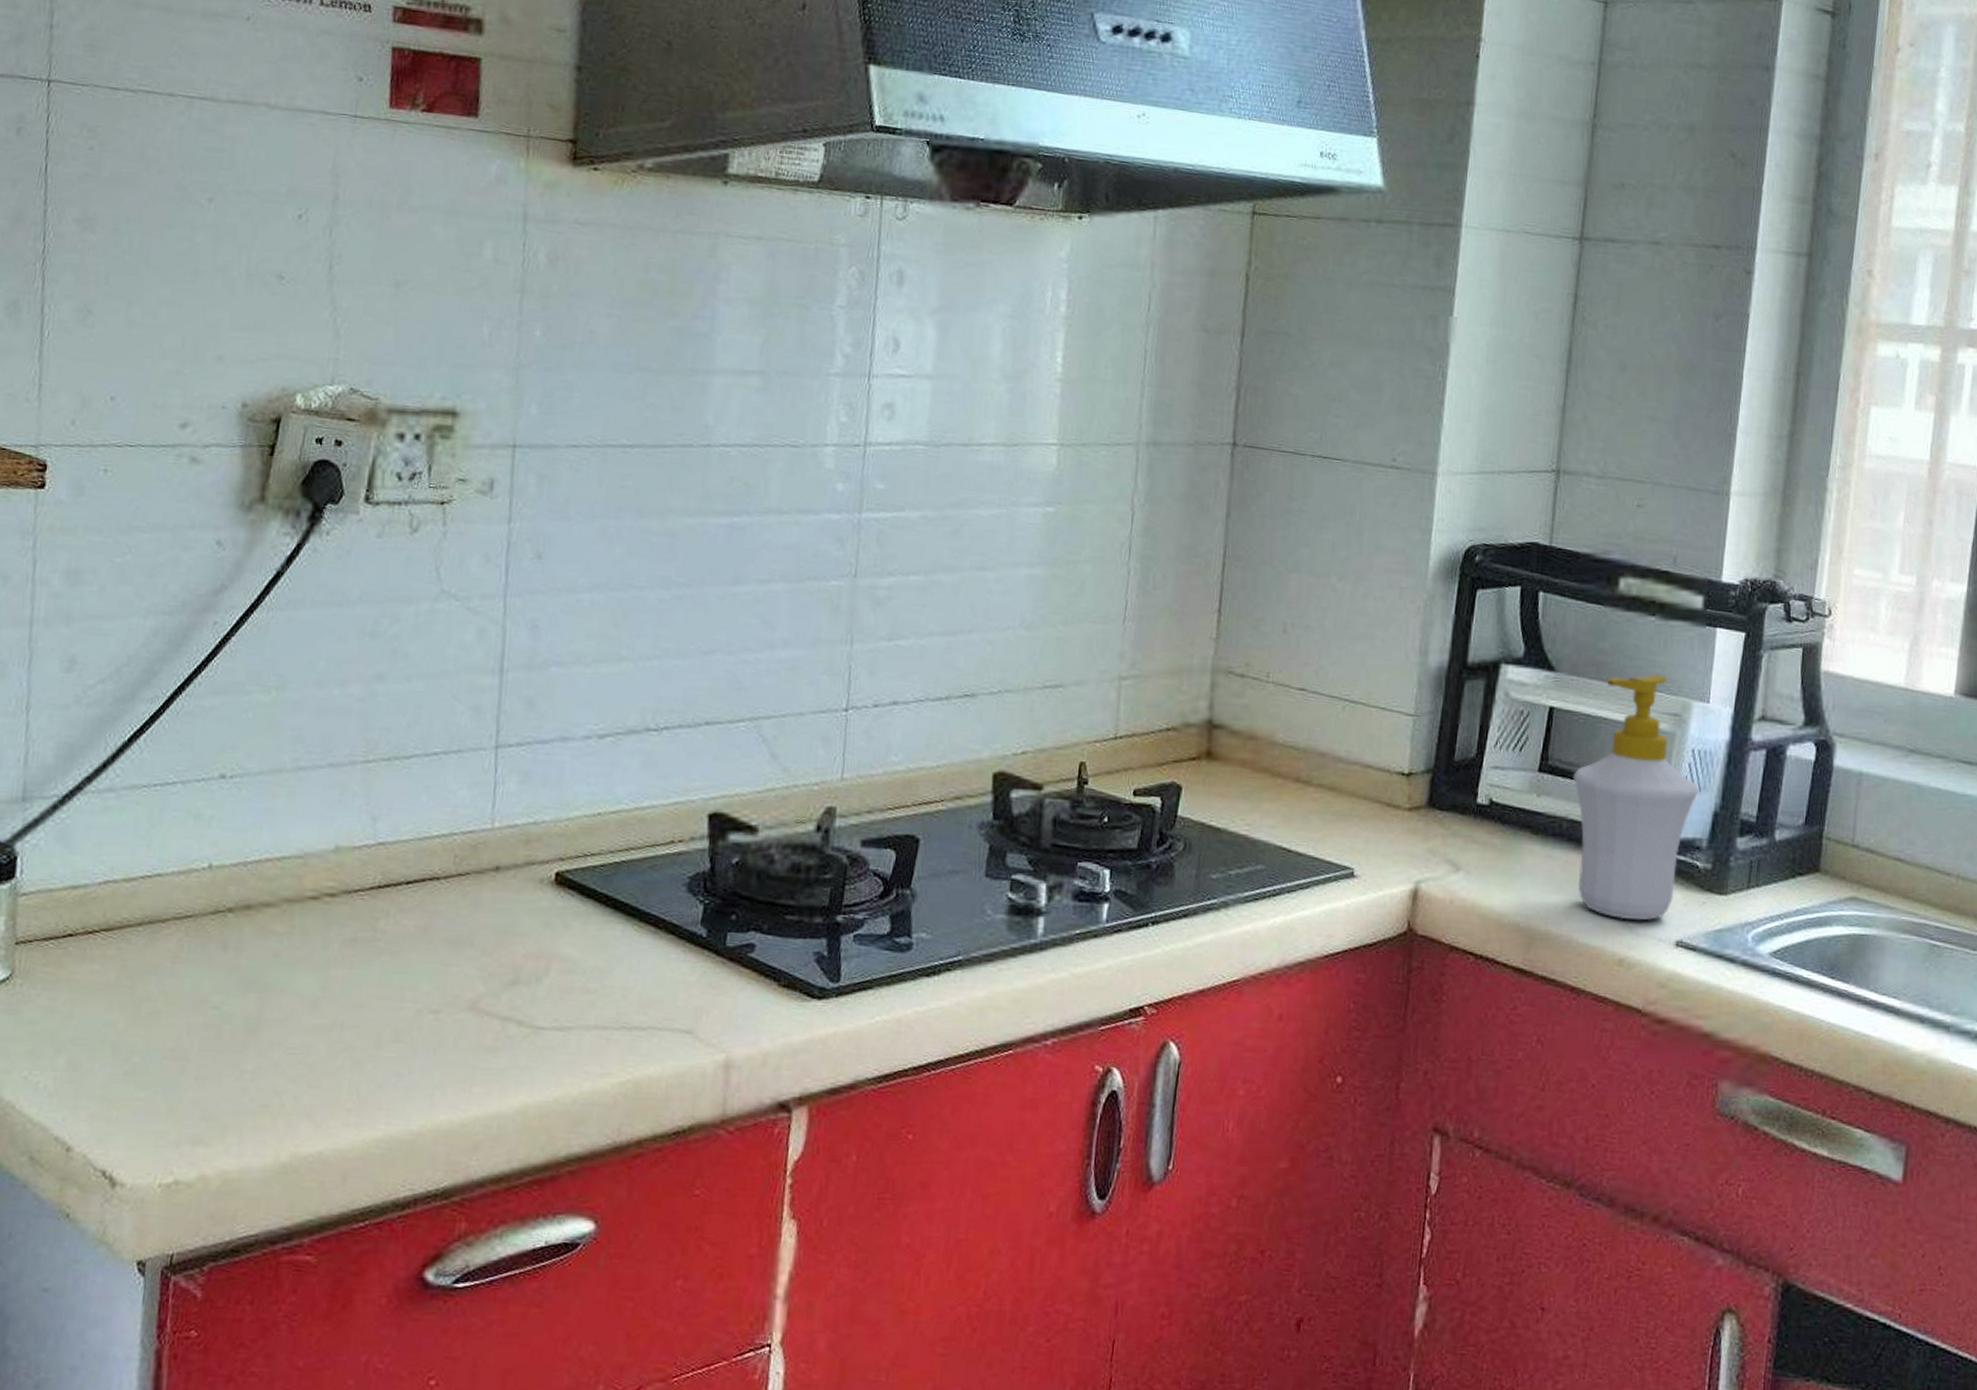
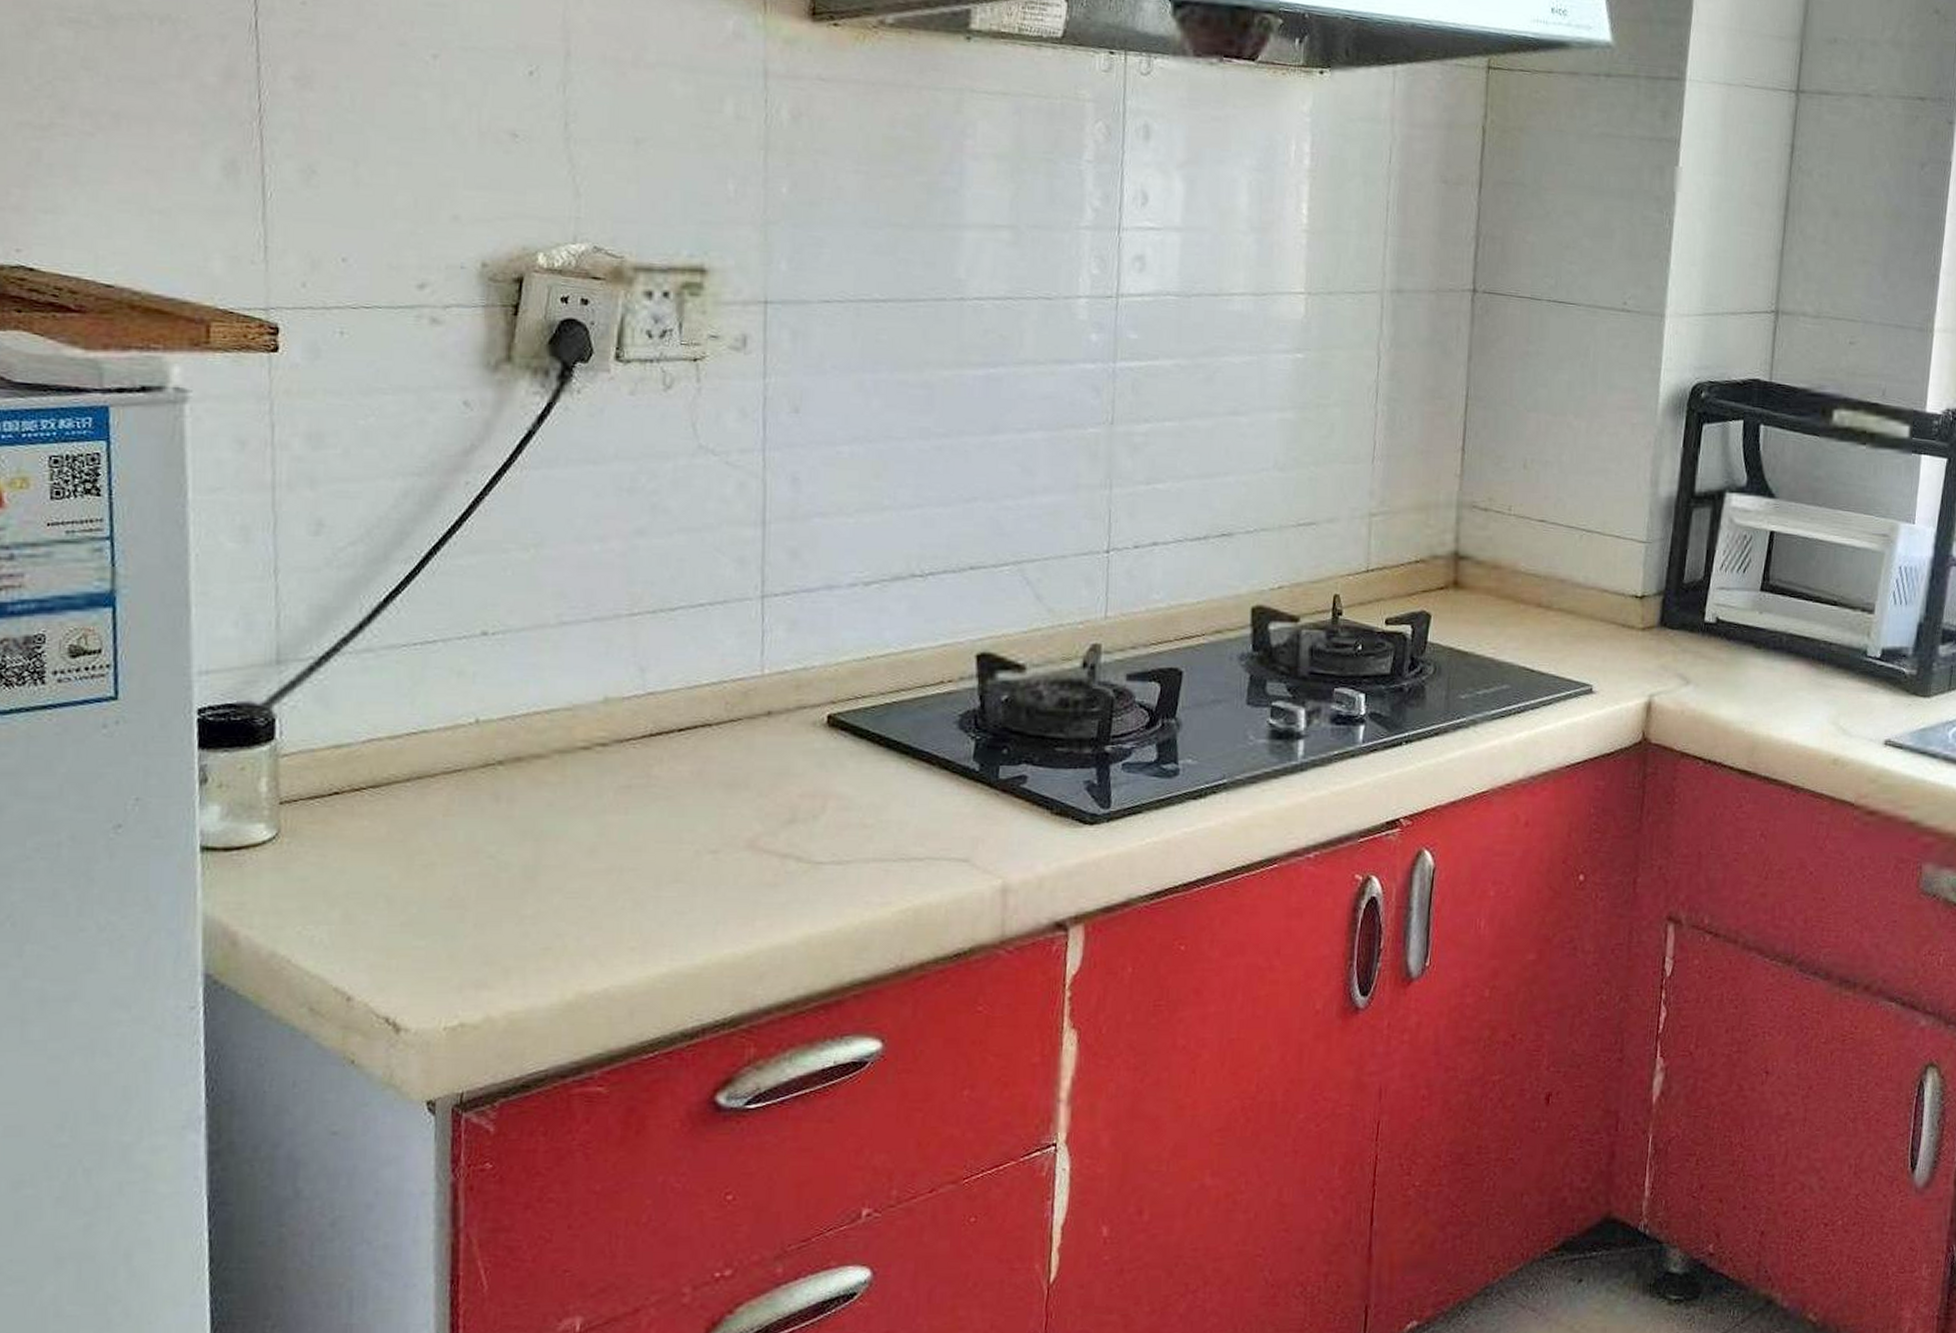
soap bottle: present [1573,674,1700,921] -> none [1792,498,1906,723]

